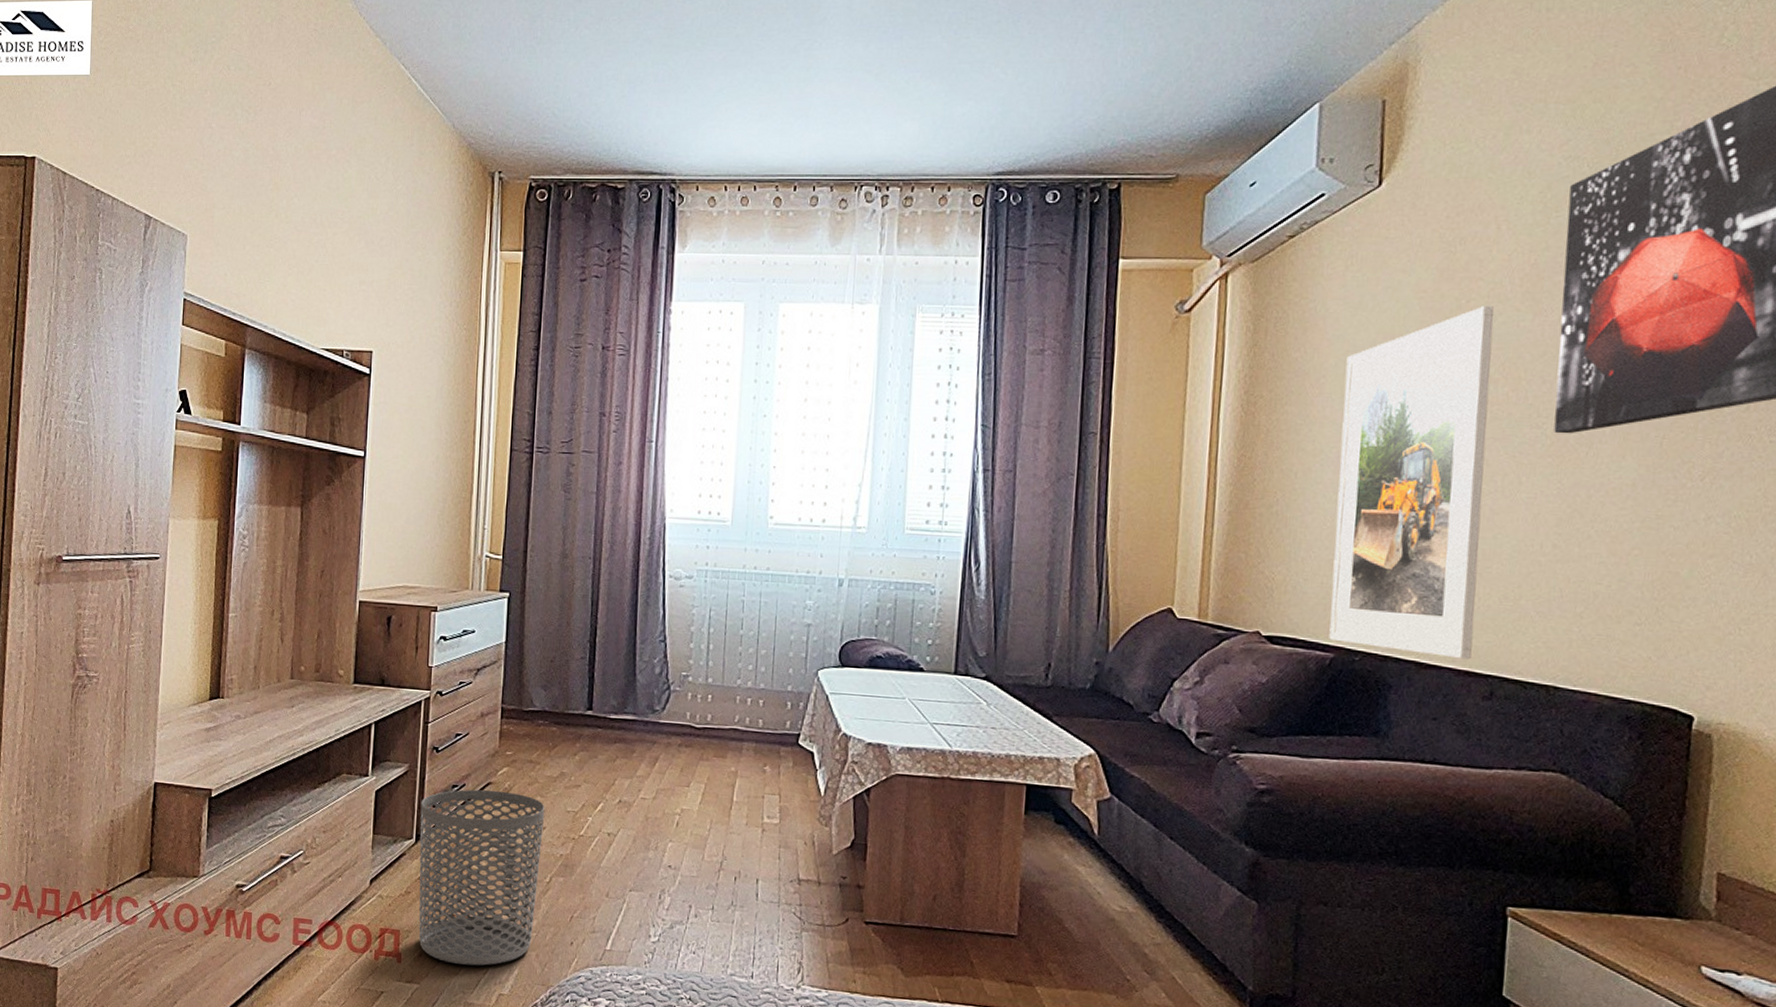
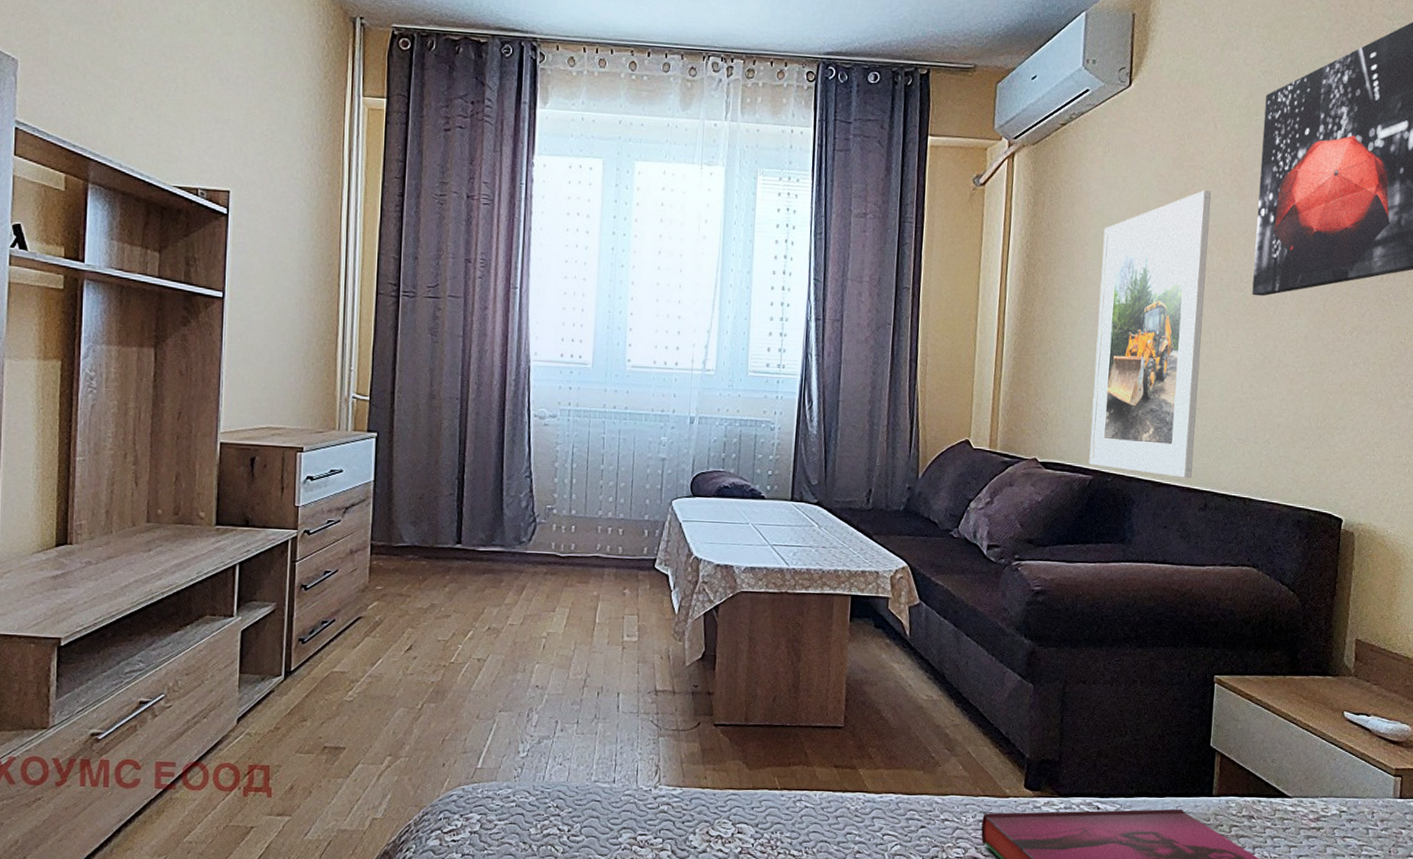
waste bin: present [418,789,545,966] -> none [288,624,416,794]

